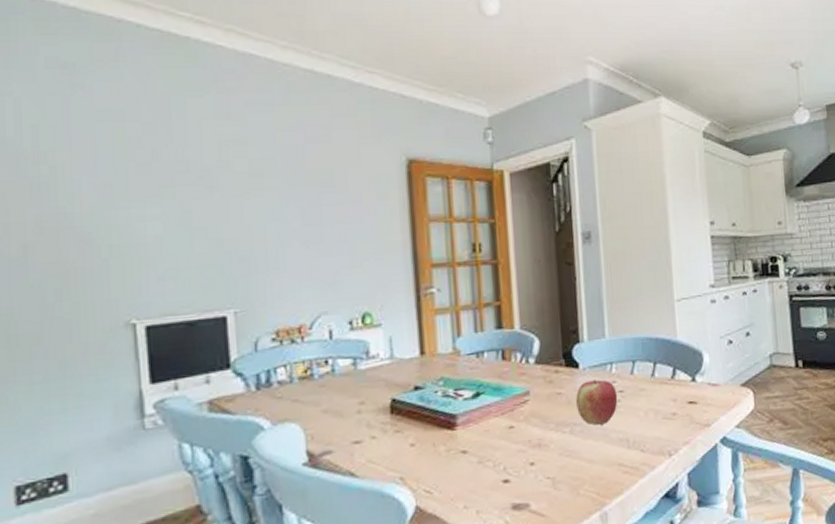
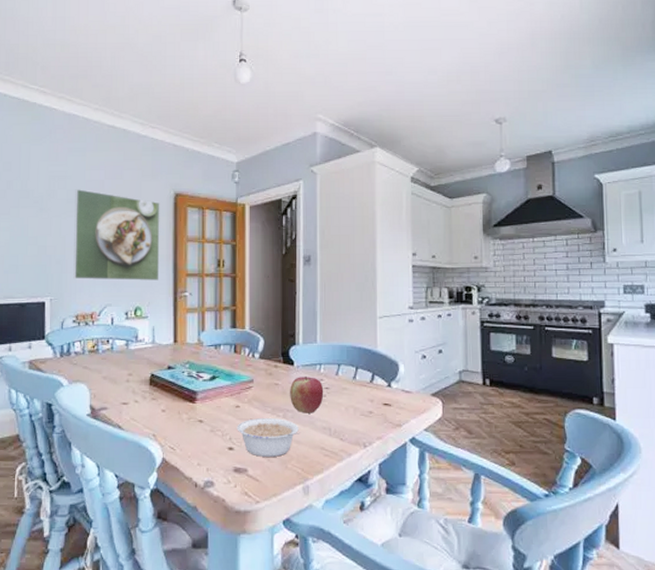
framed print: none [261,157,394,282] -> present [73,189,160,281]
legume: none [512,435,593,486] -> present [237,418,301,457]

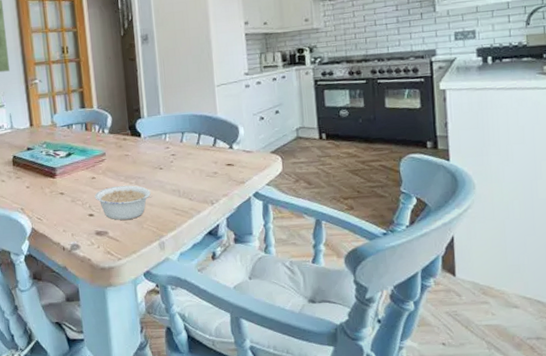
apple: present [290,377,324,413] -> none [139,146,171,179]

